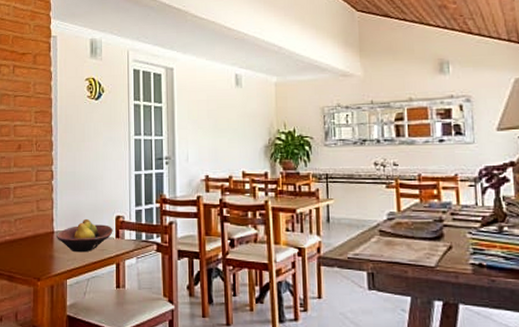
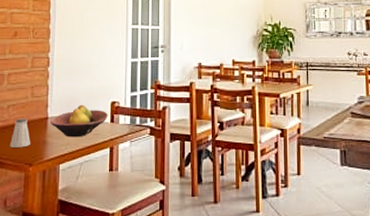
saltshaker: none [18,233,38,262] -> present [9,119,30,148]

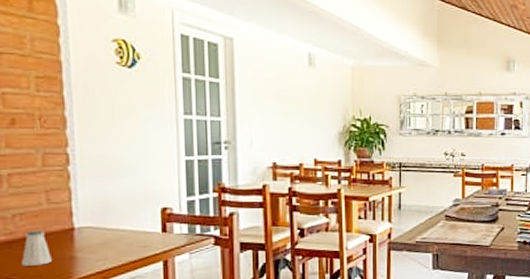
fruit bowl: present [51,104,108,138] -> none [79,211,158,251]

